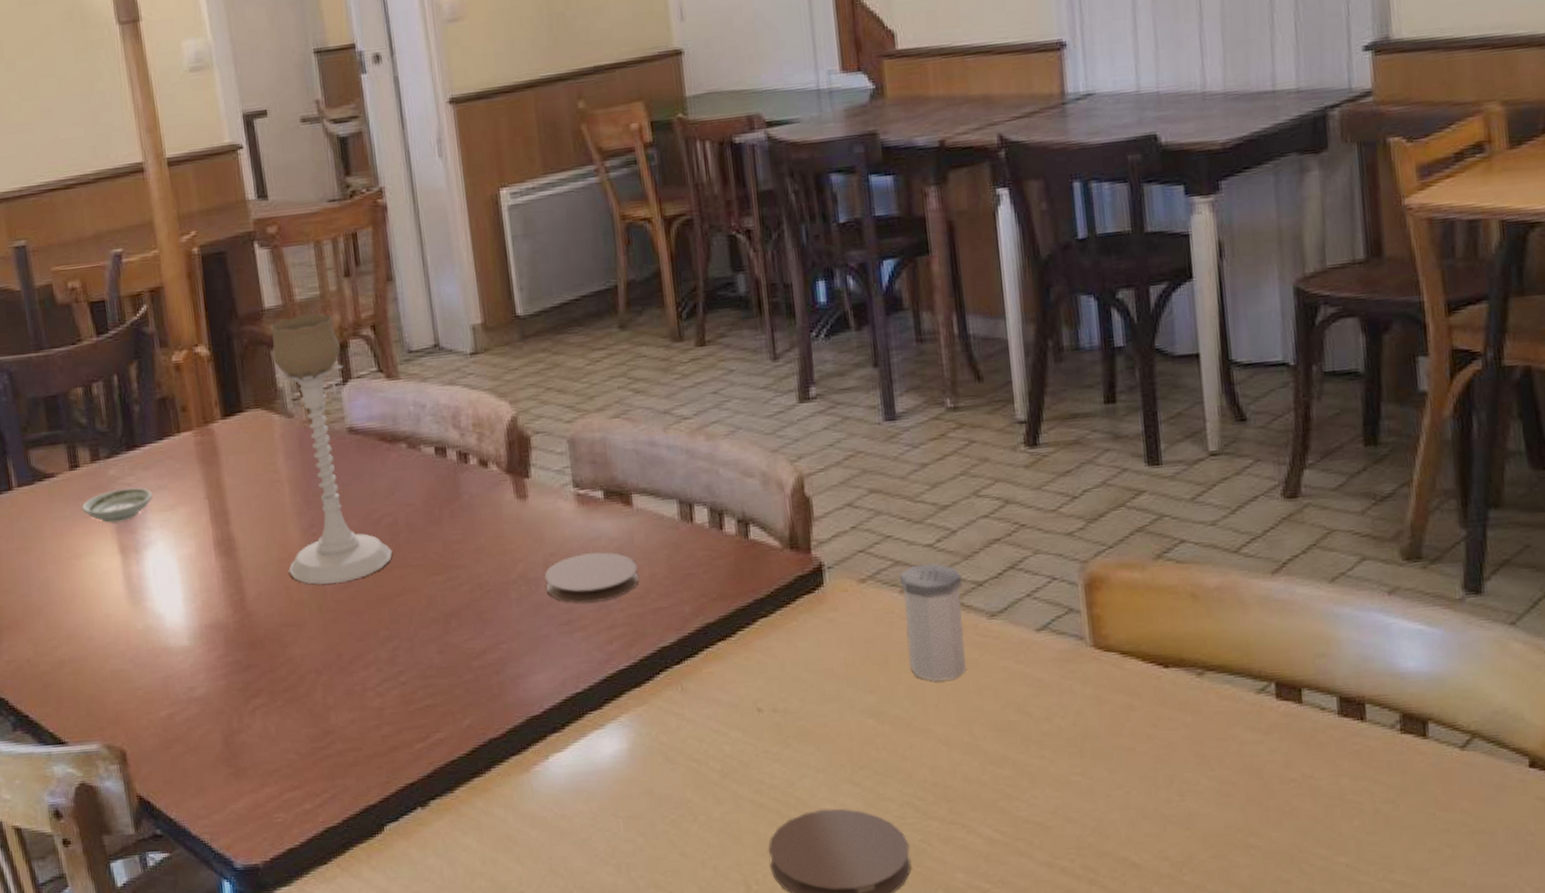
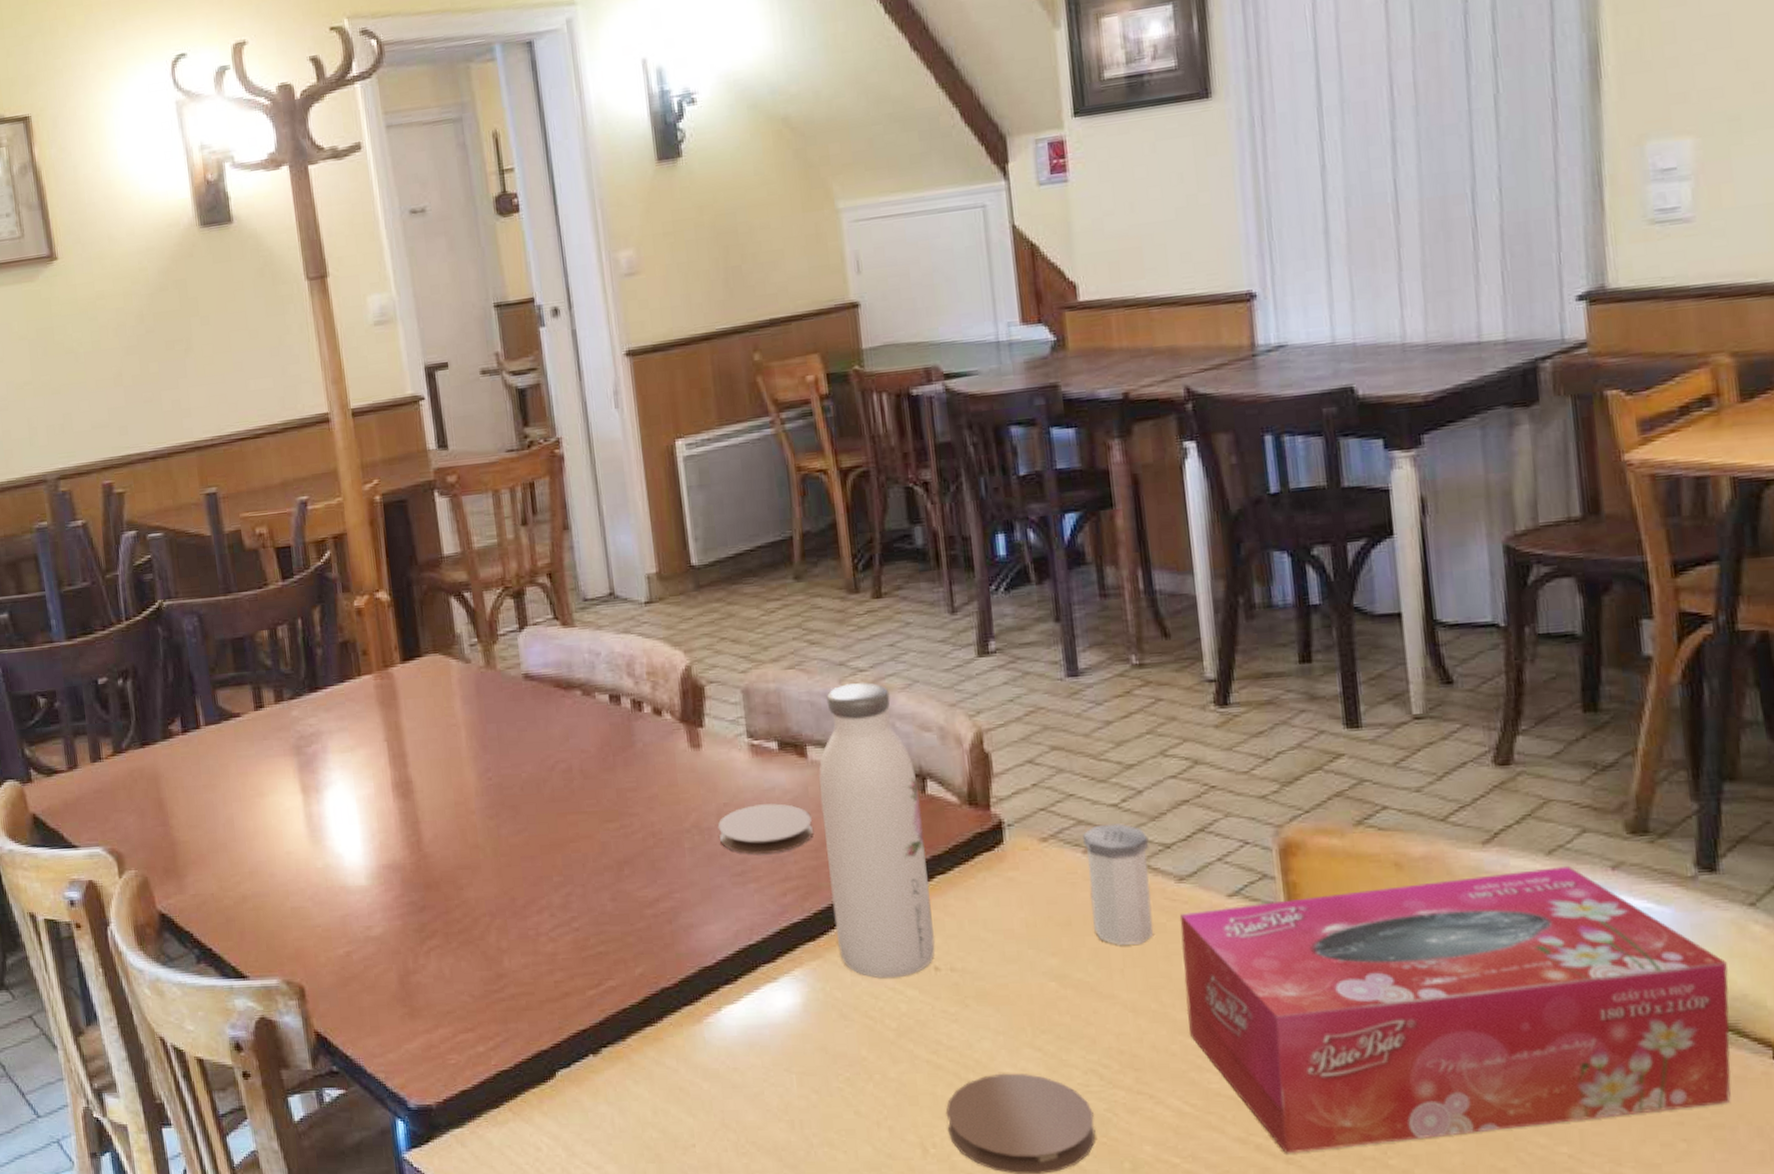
saucer: present [81,487,153,524] -> none [265,729,334,763]
candle holder: present [270,313,393,585] -> none [449,560,567,828]
water bottle: none [644,430,758,722] -> present [819,682,935,979]
tissue box: none [991,592,1492,876] -> present [1179,865,1731,1154]

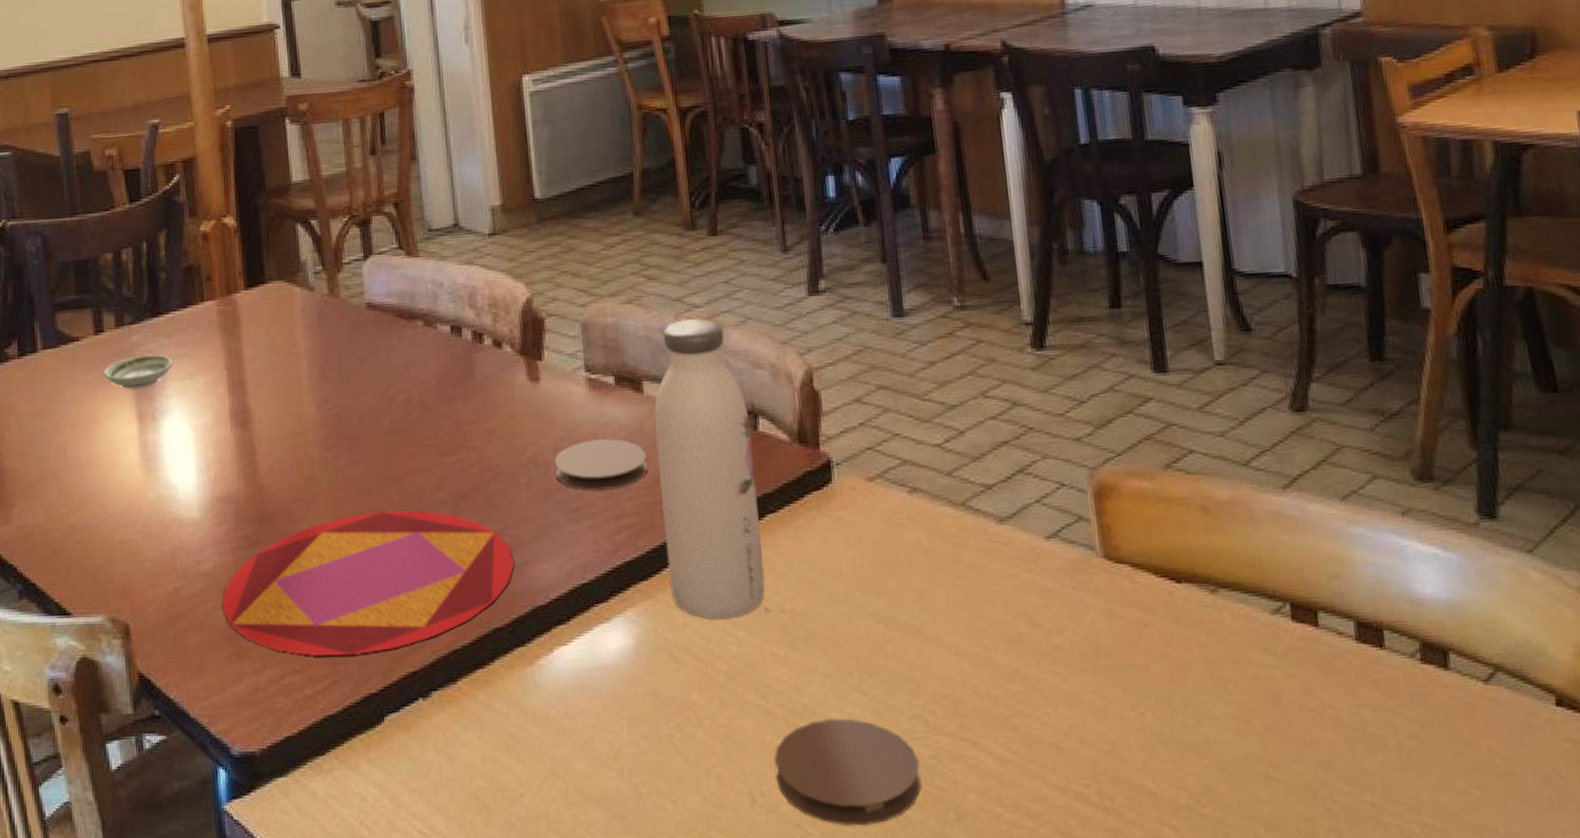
saucer: none [265,729,334,763] -> present [103,355,173,390]
plate: none [393,875,680,1016] -> present [222,510,515,657]
salt shaker: present [1083,823,1154,945] -> none [908,464,976,587]
tissue box: present [1179,865,1731,1154] -> none [1000,511,1520,803]

